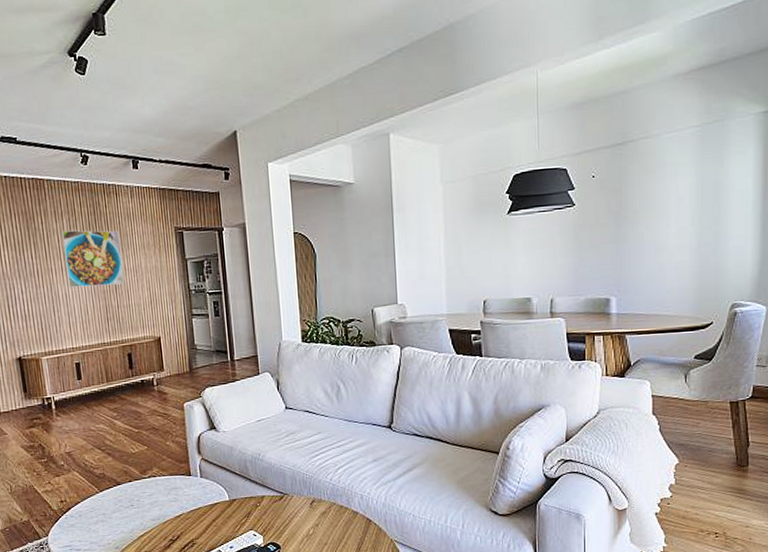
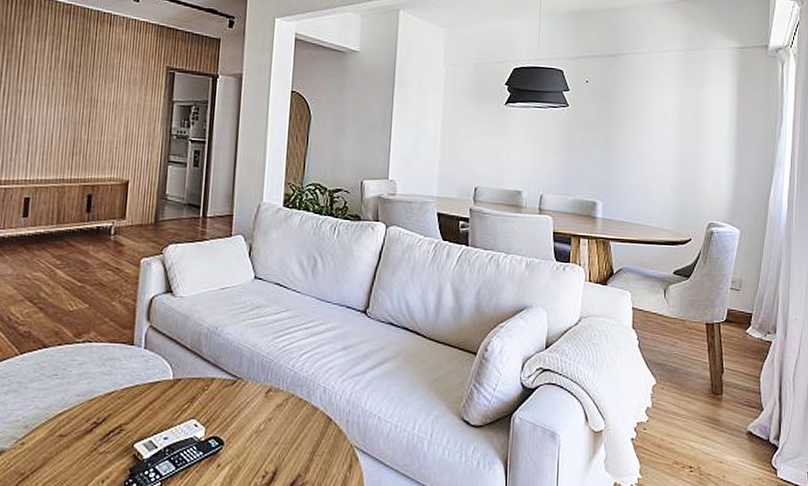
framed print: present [62,230,125,288] -> none [36,52,106,118]

